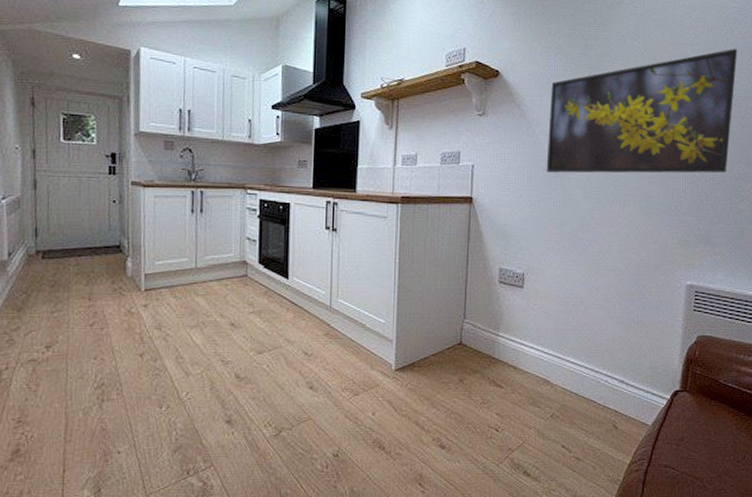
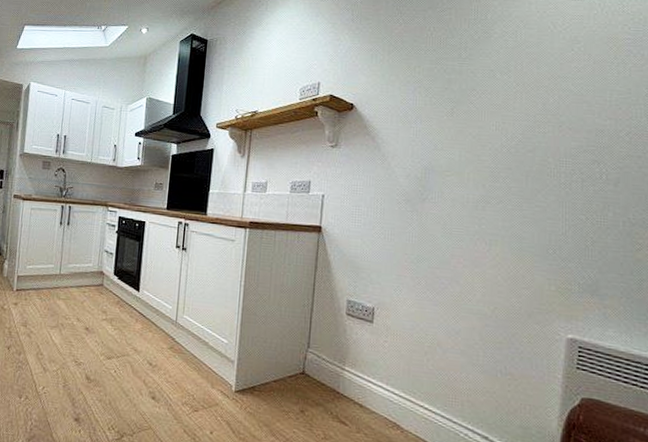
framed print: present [546,48,738,173] -> none [402,82,633,217]

